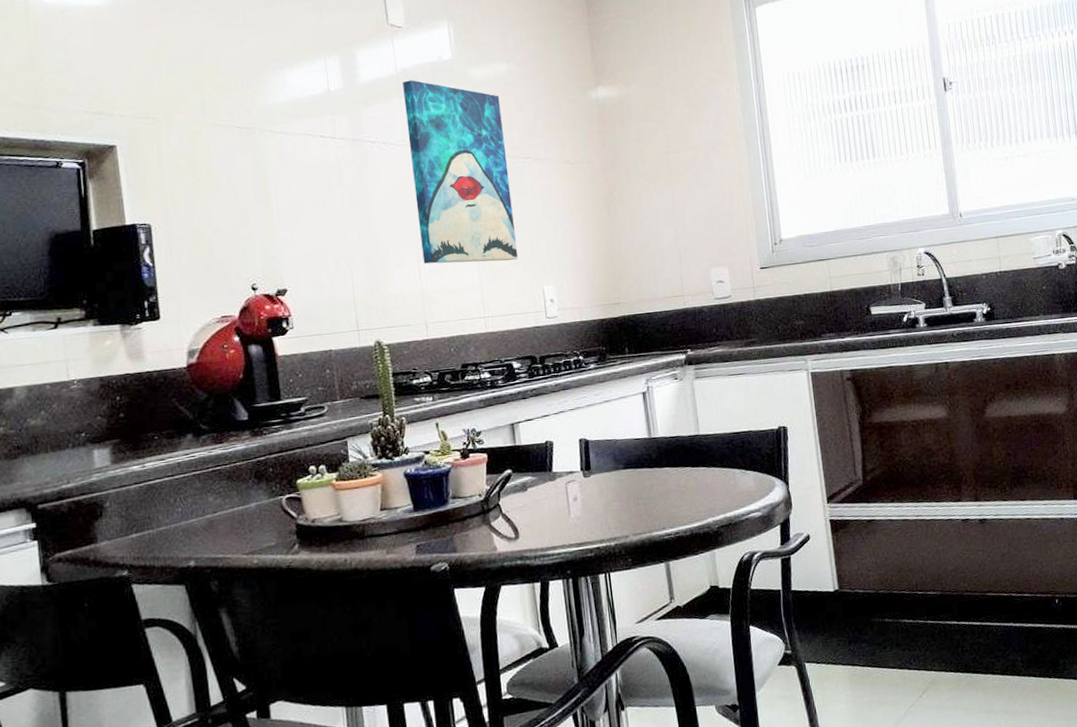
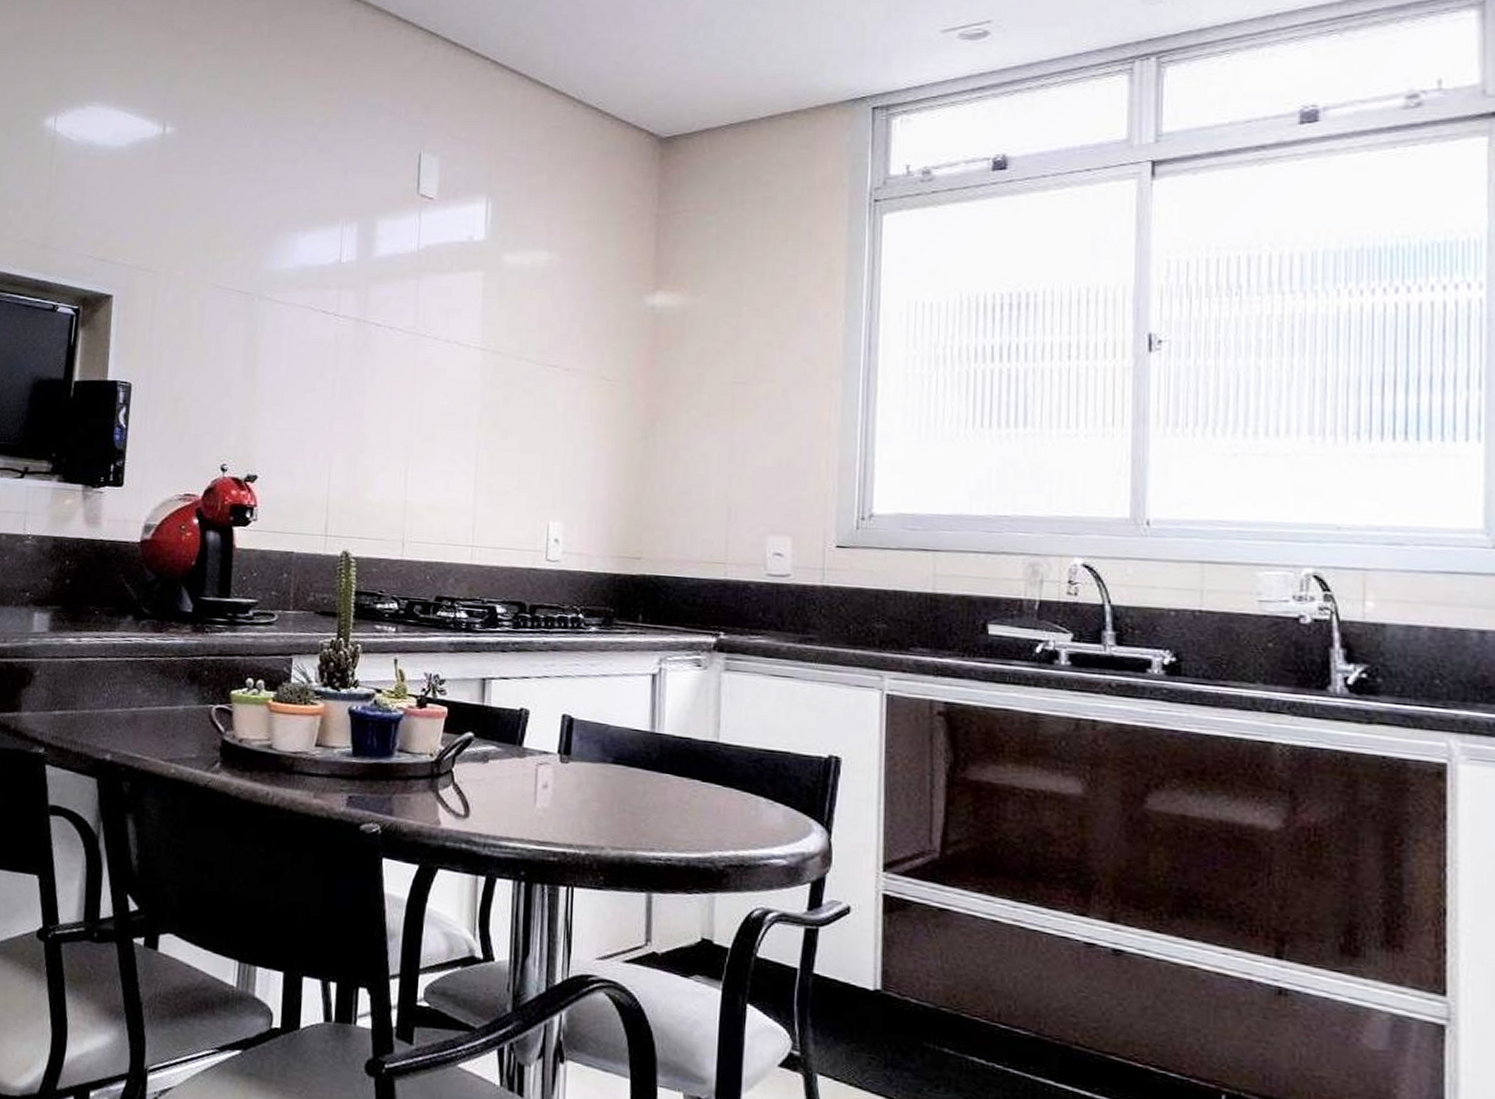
wall art: present [403,80,519,264] -> none [412,259,533,485]

